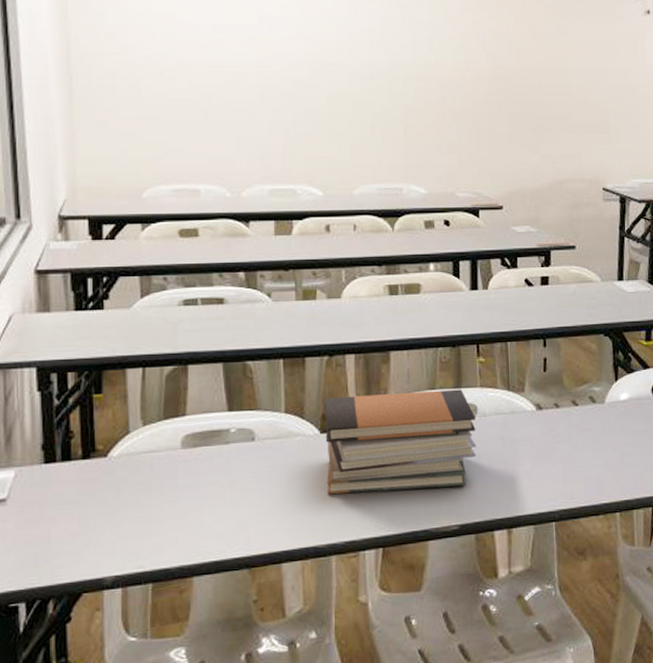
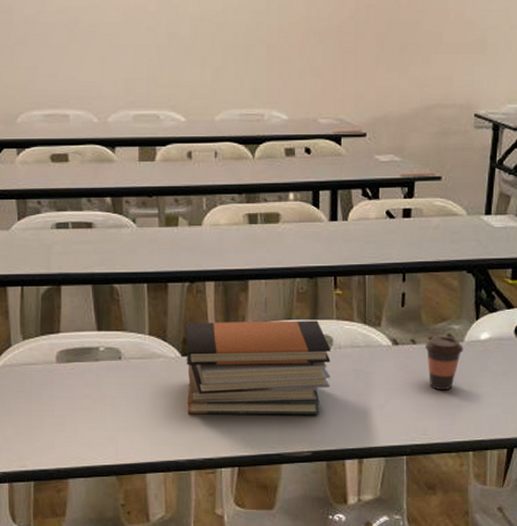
coffee cup: none [568,398,605,452] -> present [425,336,464,390]

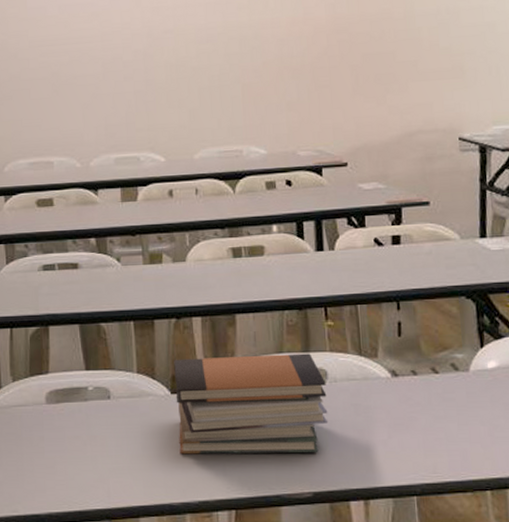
coffee cup: present [425,336,464,390] -> none [427,365,470,423]

